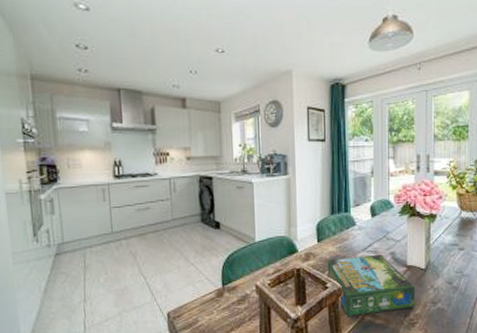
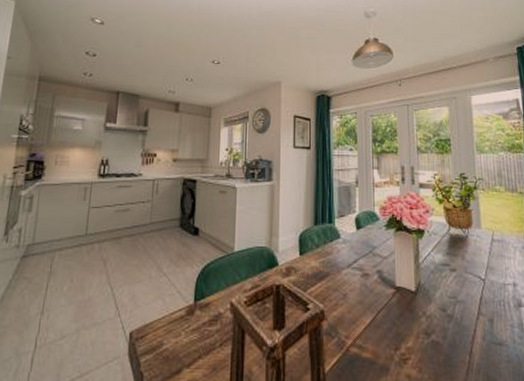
board game: present [327,254,416,317] -> none [309,272,407,348]

